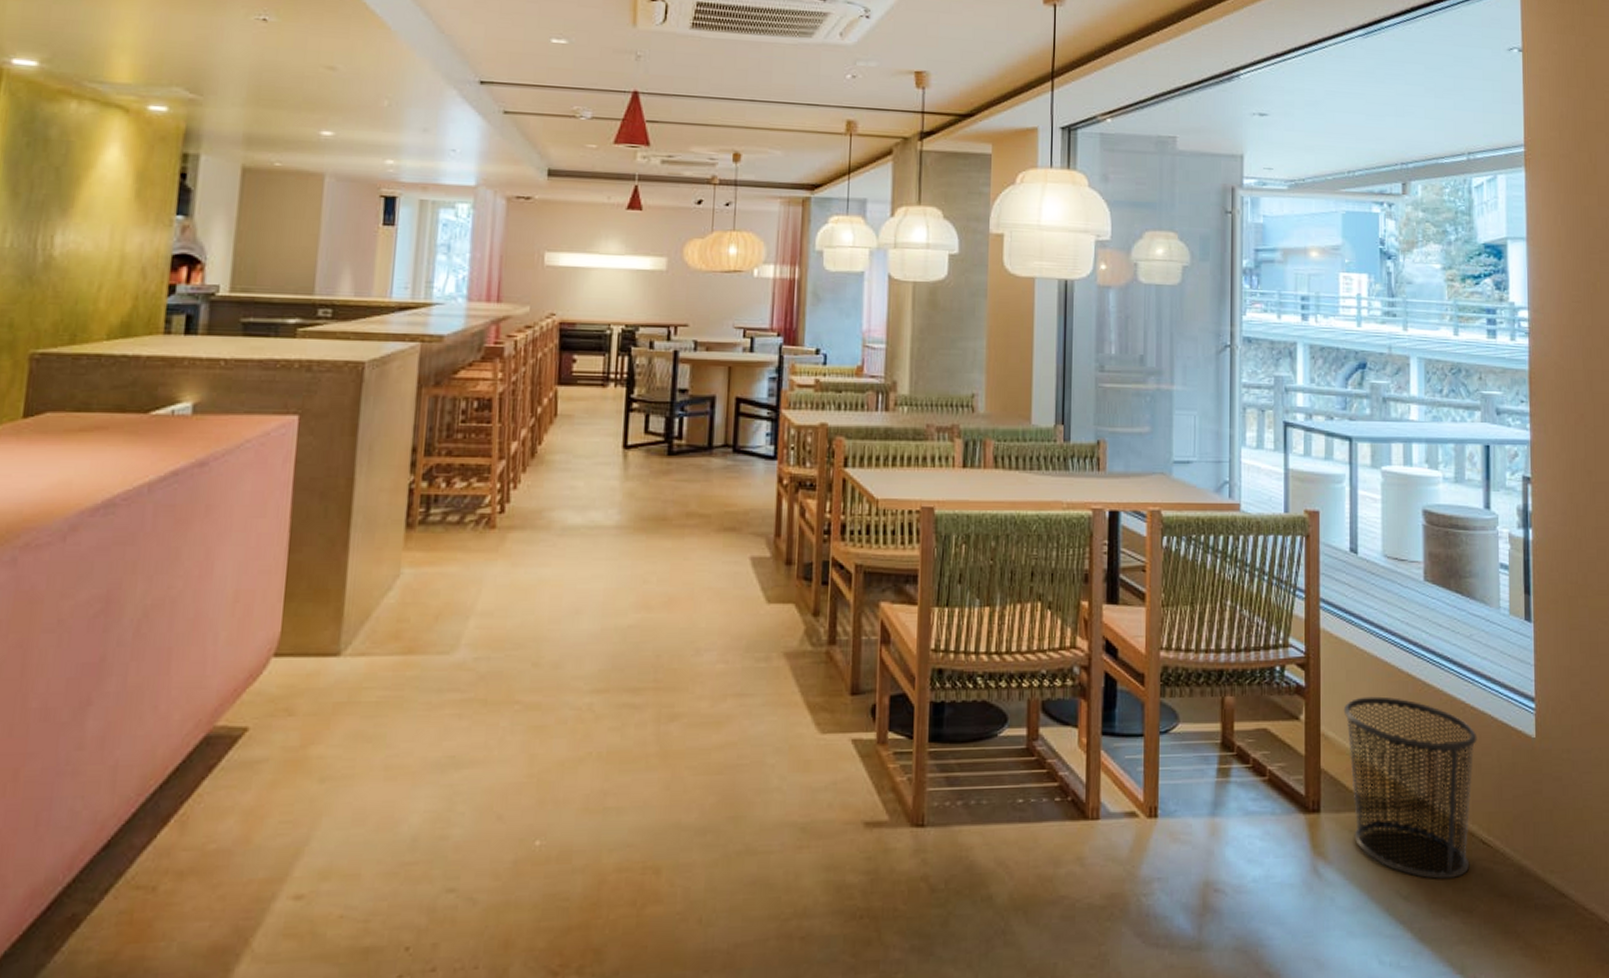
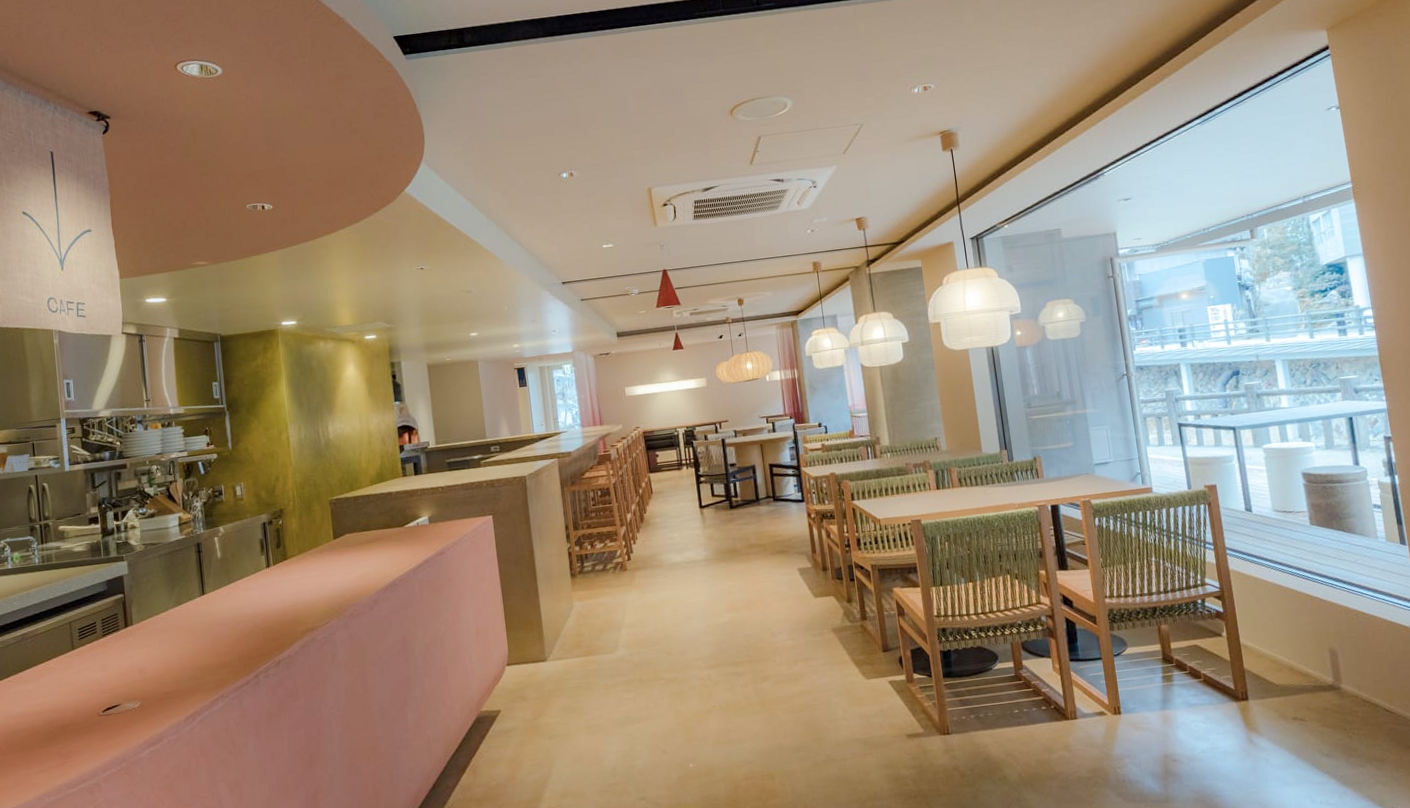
waste bin: present [1343,696,1477,879] -> none [1256,613,1377,740]

